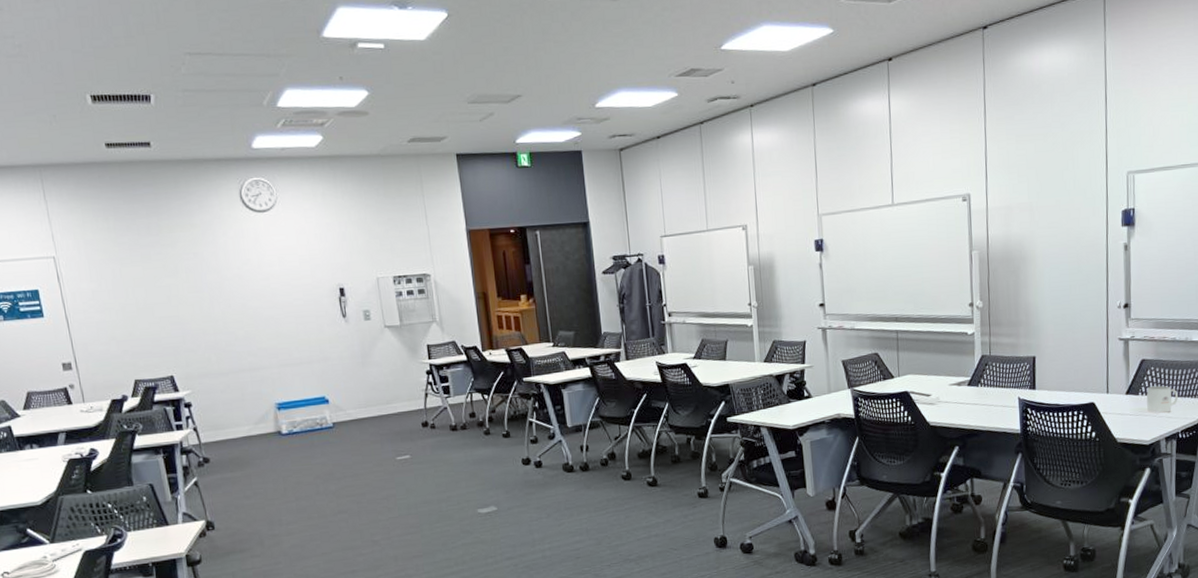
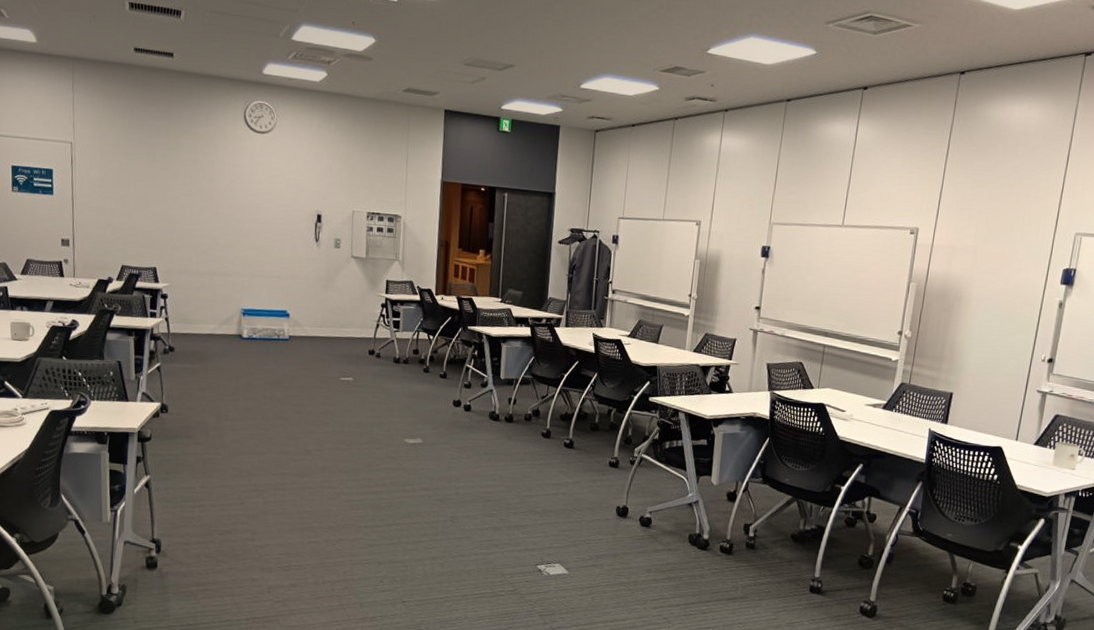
mug: none [20,460,51,483] -> present [9,321,35,341]

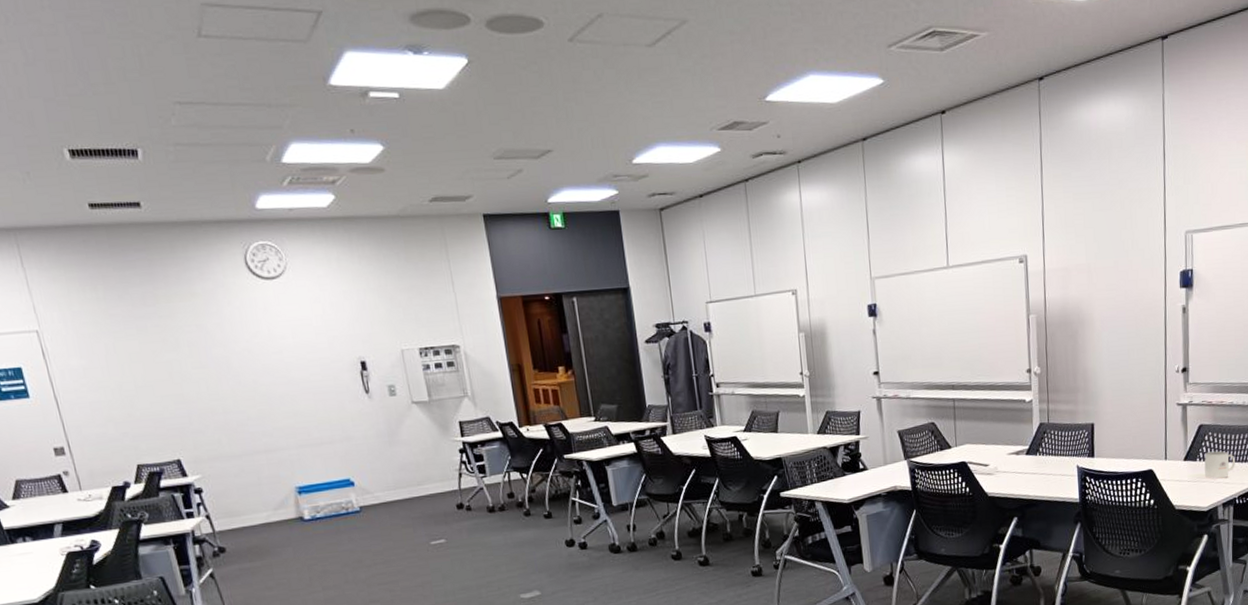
mug: present [9,321,35,341] -> none [13,554,48,579]

